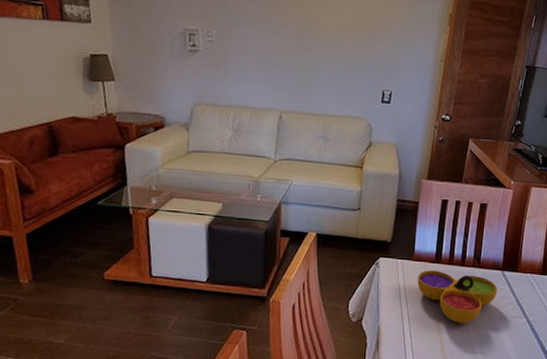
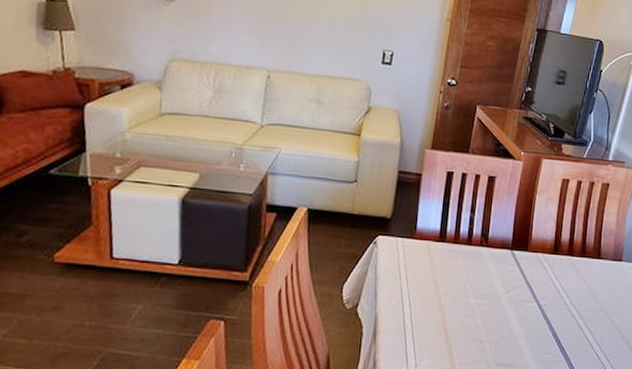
decorative bowl: present [417,270,498,323] -> none [419,250,507,309]

